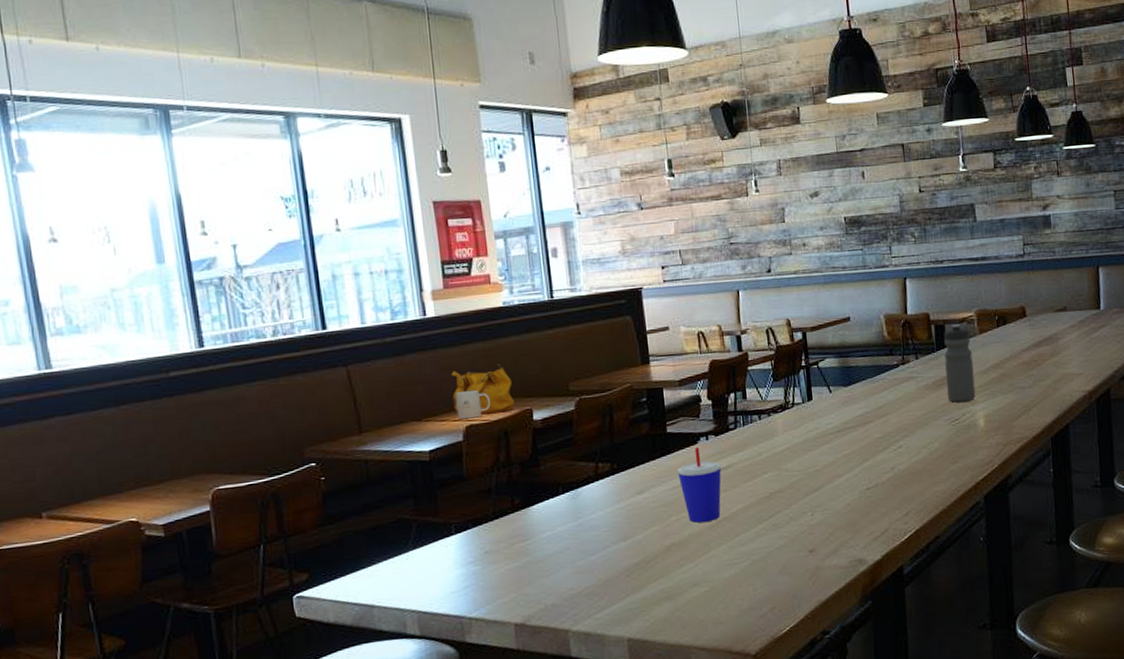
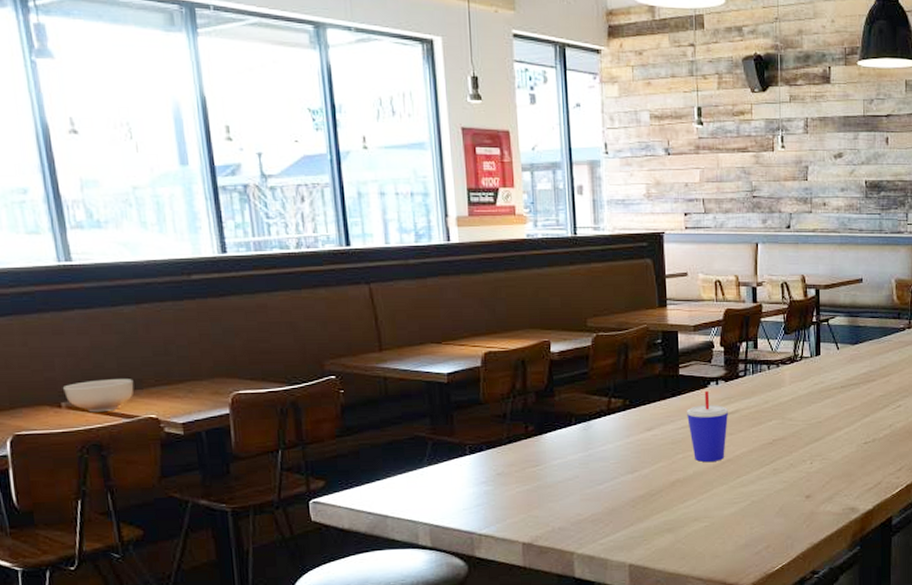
bowl: none [43,483,115,521] -> present [62,379,135,413]
handbag: present [450,364,515,415] -> none [471,295,534,343]
mug: present [455,389,491,420] -> none [475,318,510,346]

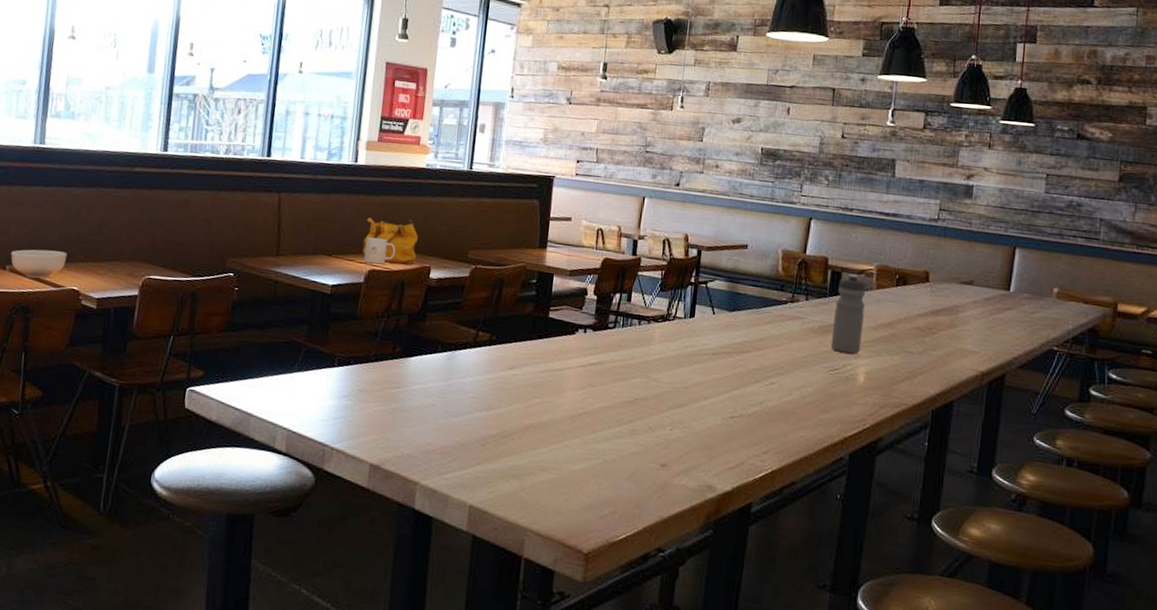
handbag: none [471,295,534,343] -> present [362,217,418,265]
mug: none [475,318,510,346] -> present [363,237,396,265]
beverage cup: present [687,391,729,462] -> none [550,338,593,412]

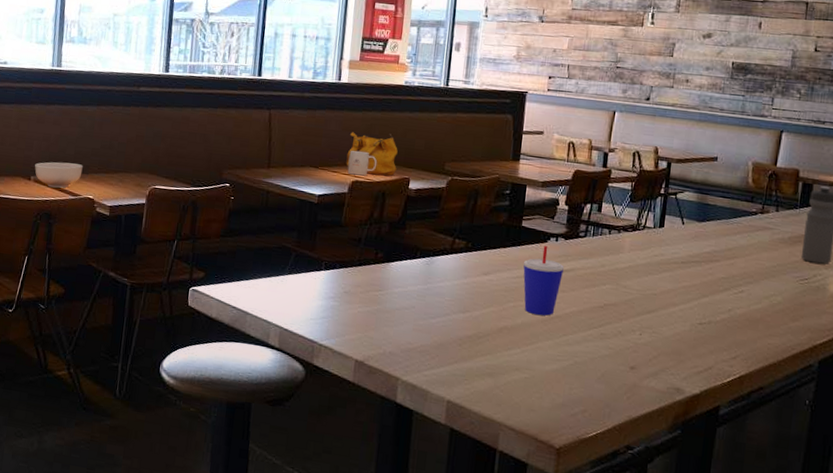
beverage cup: none [550,338,593,412] -> present [523,246,565,316]

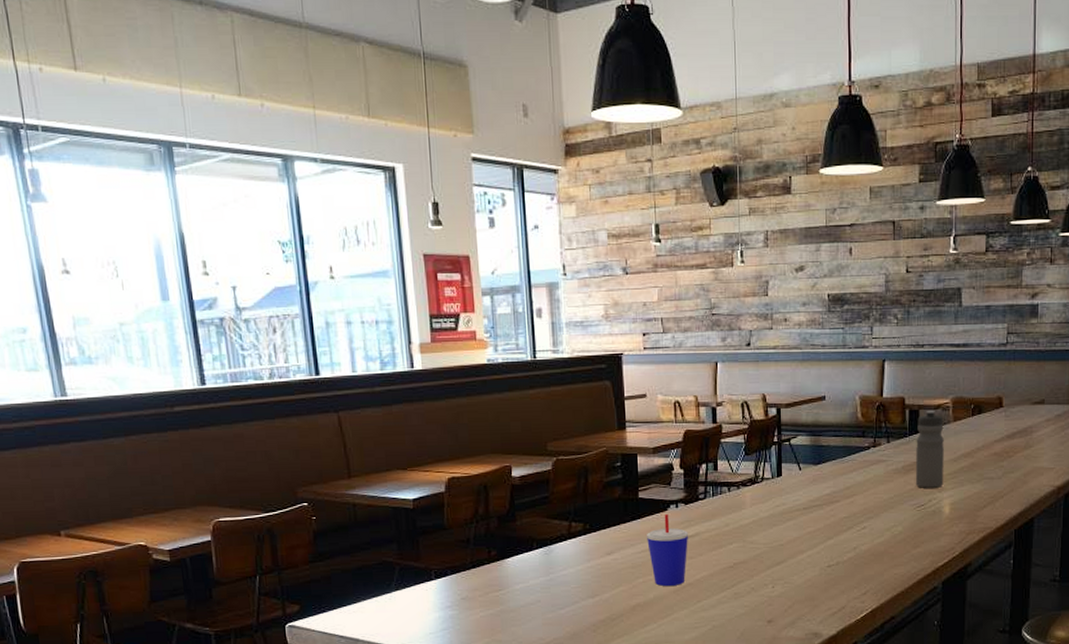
bowl: present [34,162,83,189] -> none [61,508,125,541]
handbag: present [346,132,398,177] -> none [435,420,495,468]
mug: present [347,150,378,176] -> none [439,443,473,471]

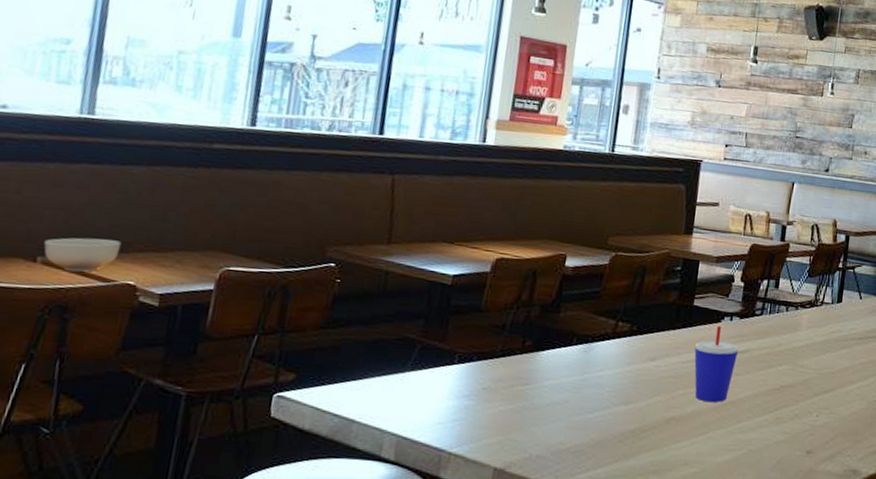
bowl: none [61,508,125,541] -> present [43,237,122,273]

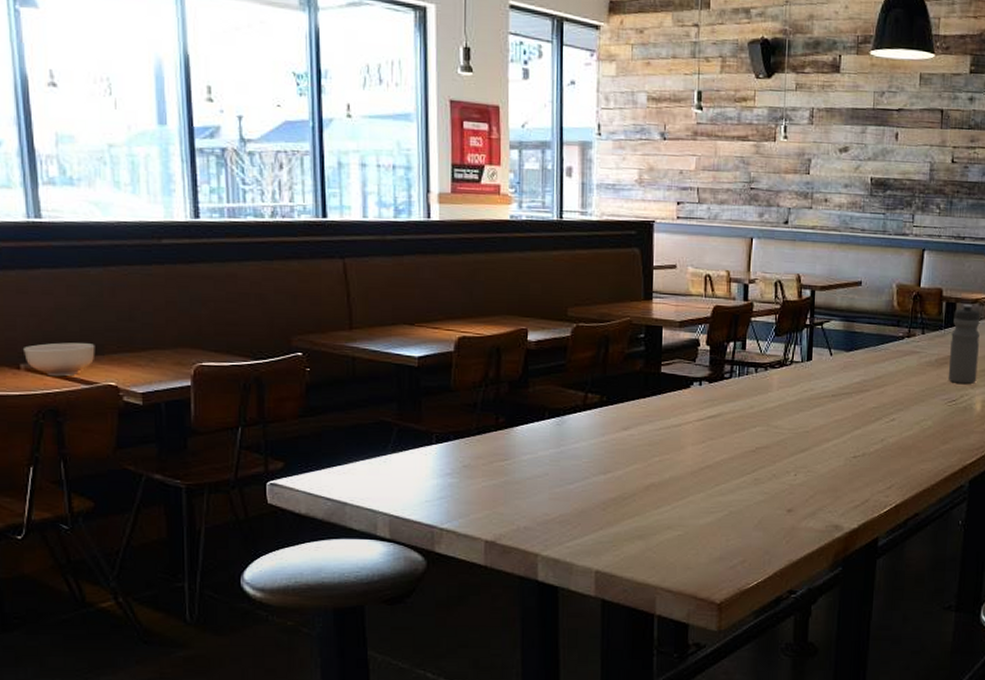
beverage cup: present [694,326,739,402] -> none [666,392,711,467]

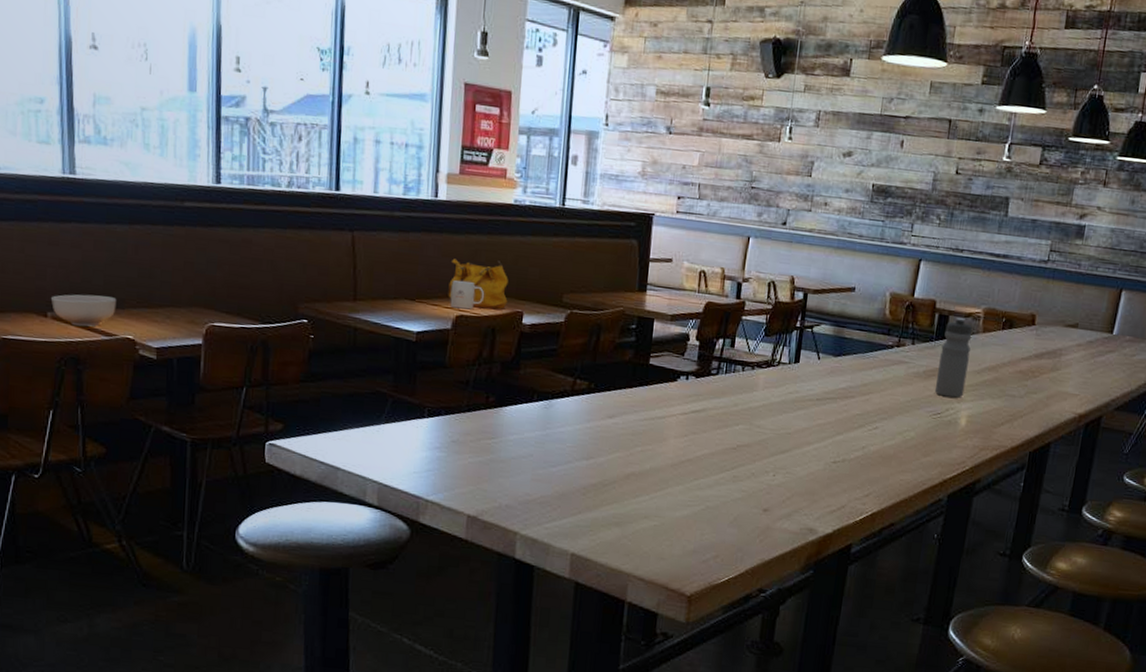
handbag: none [448,278,511,329] -> present [448,258,508,310]
mug: none [451,300,487,330] -> present [450,280,485,310]

